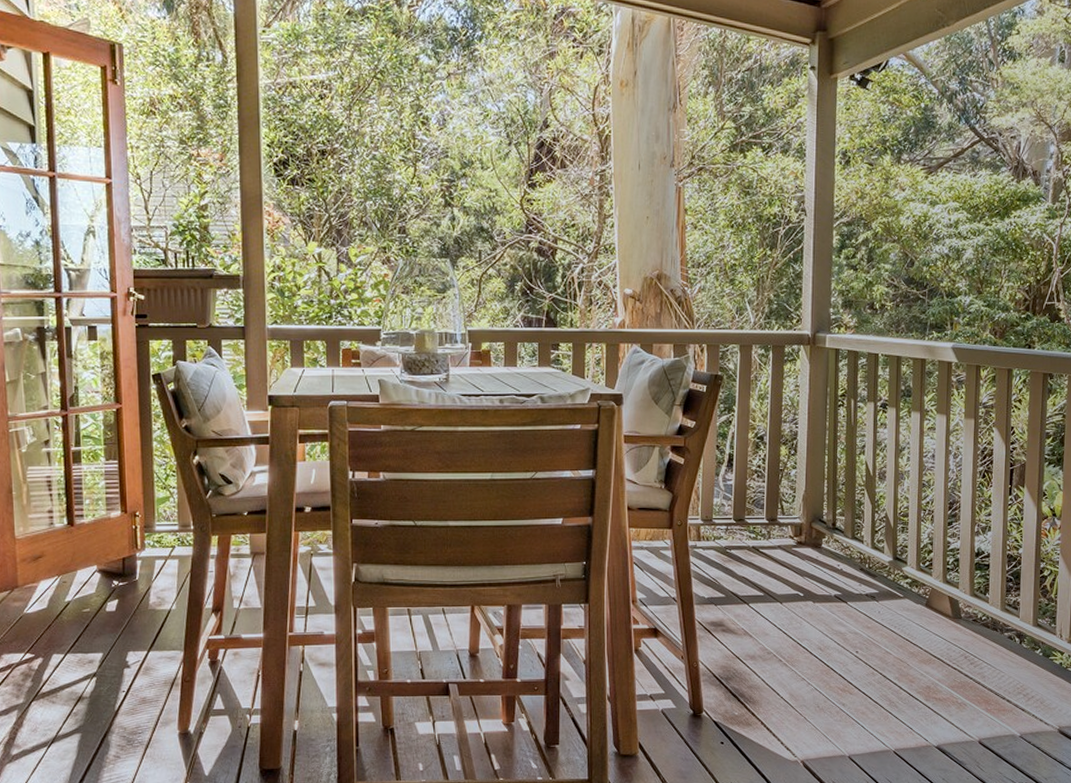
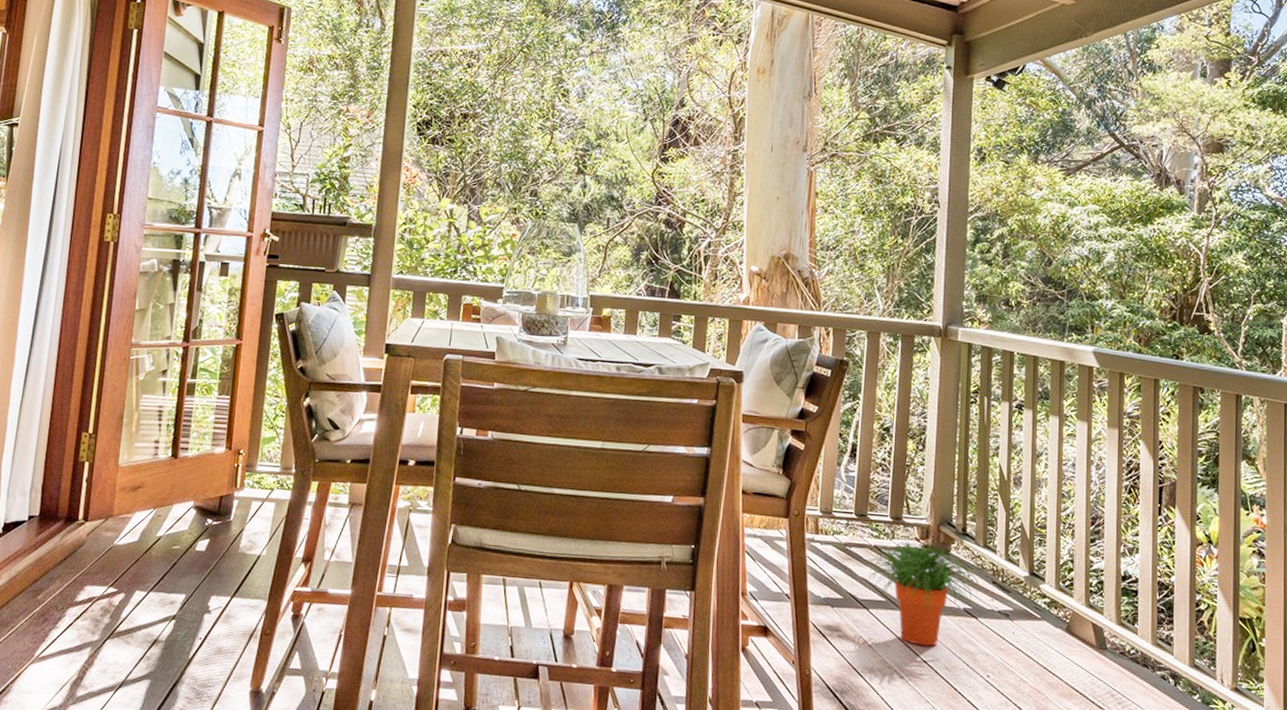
potted plant: none [743,540,849,631] -> present [863,541,981,646]

